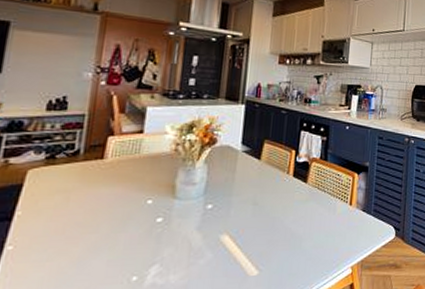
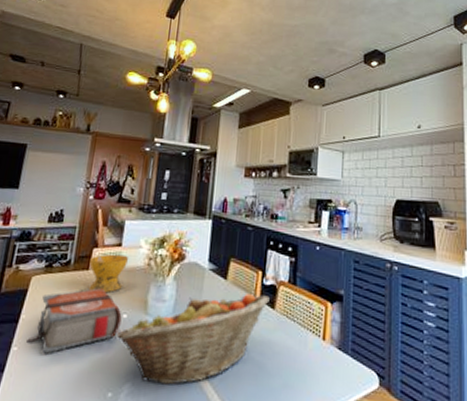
bible: none [25,177,146,249] -> present [27,288,122,354]
bowl: none [104,141,153,180] -> present [89,254,129,292]
fruit basket: none [142,171,302,262] -> present [118,294,270,385]

